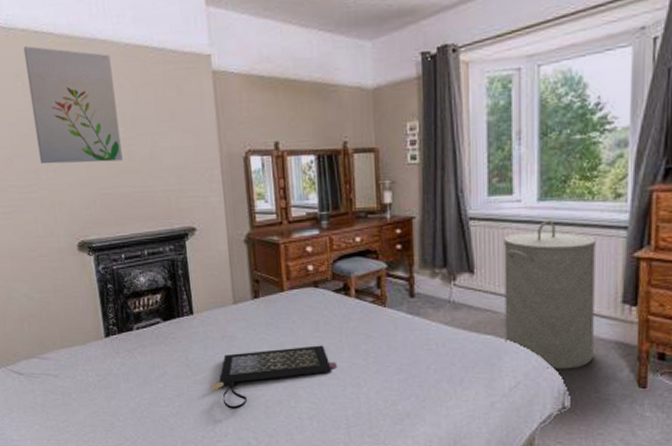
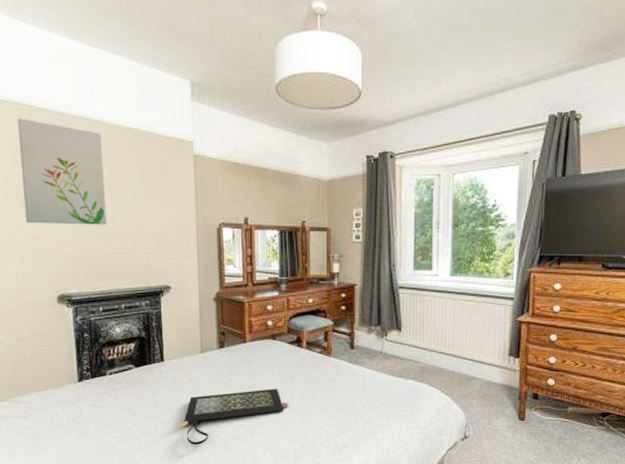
laundry hamper: present [504,219,595,369] -> none [423,290,491,406]

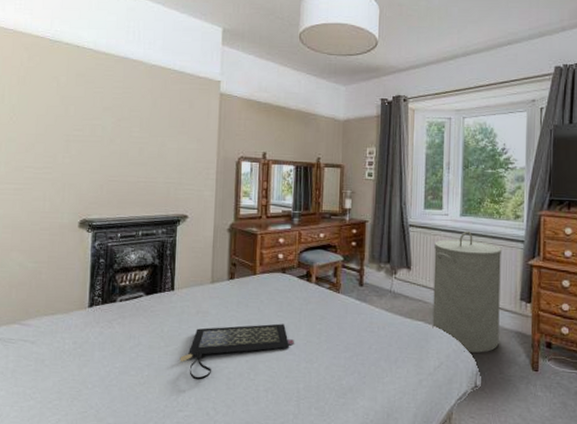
wall art: present [17,118,107,225] -> none [59,56,138,155]
laundry hamper: none [423,290,491,406] -> present [432,230,501,353]

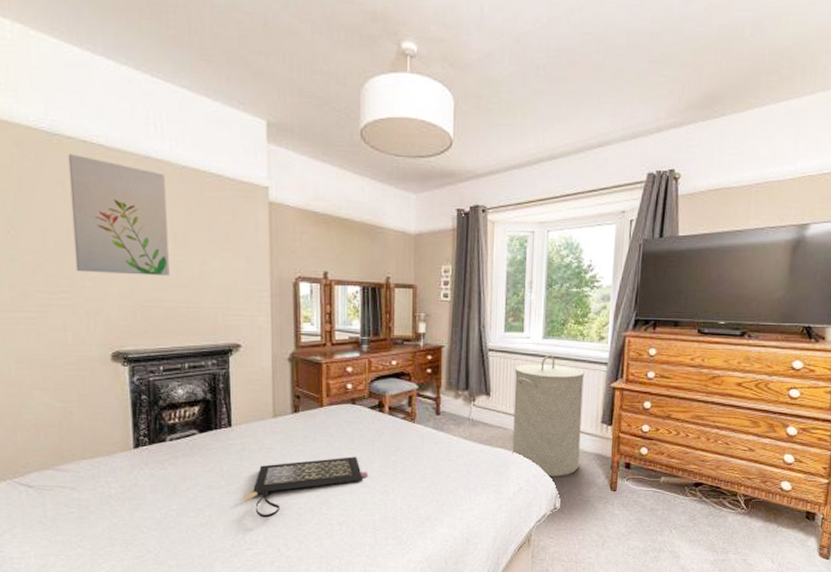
wall art: none [59,56,138,155] -> present [68,154,170,276]

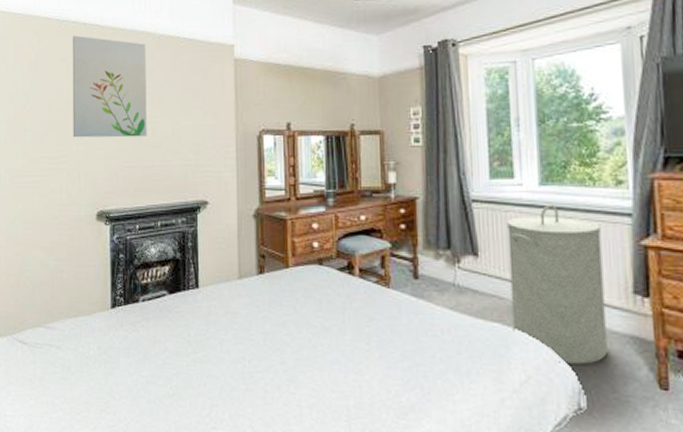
clutch bag: present [244,457,368,518] -> none [210,326,339,393]

